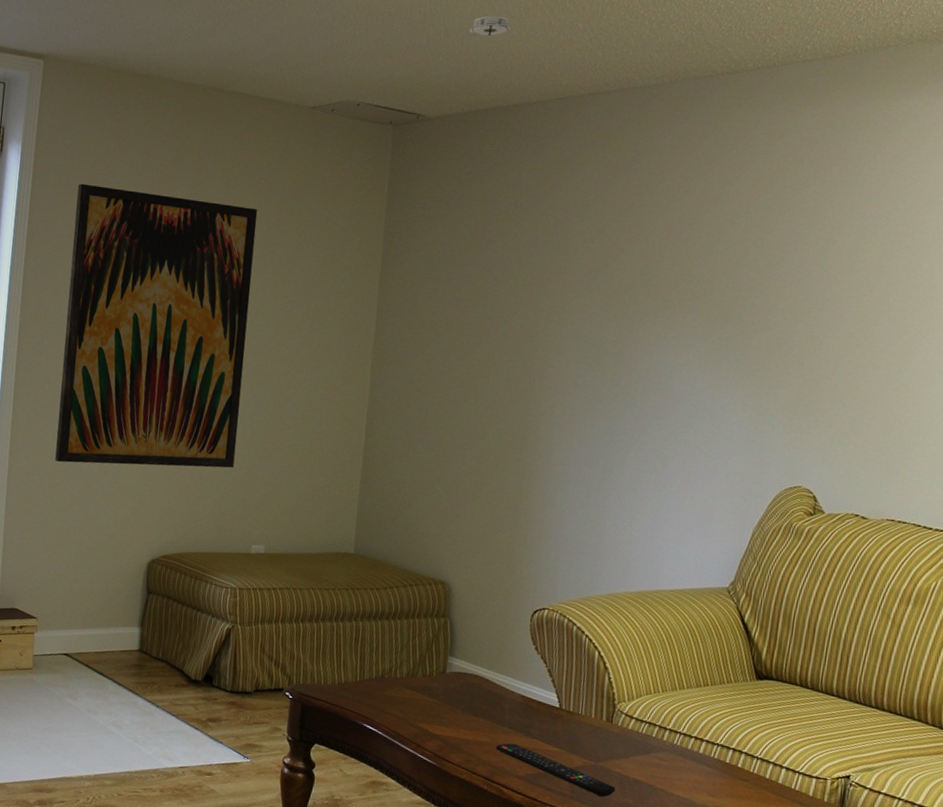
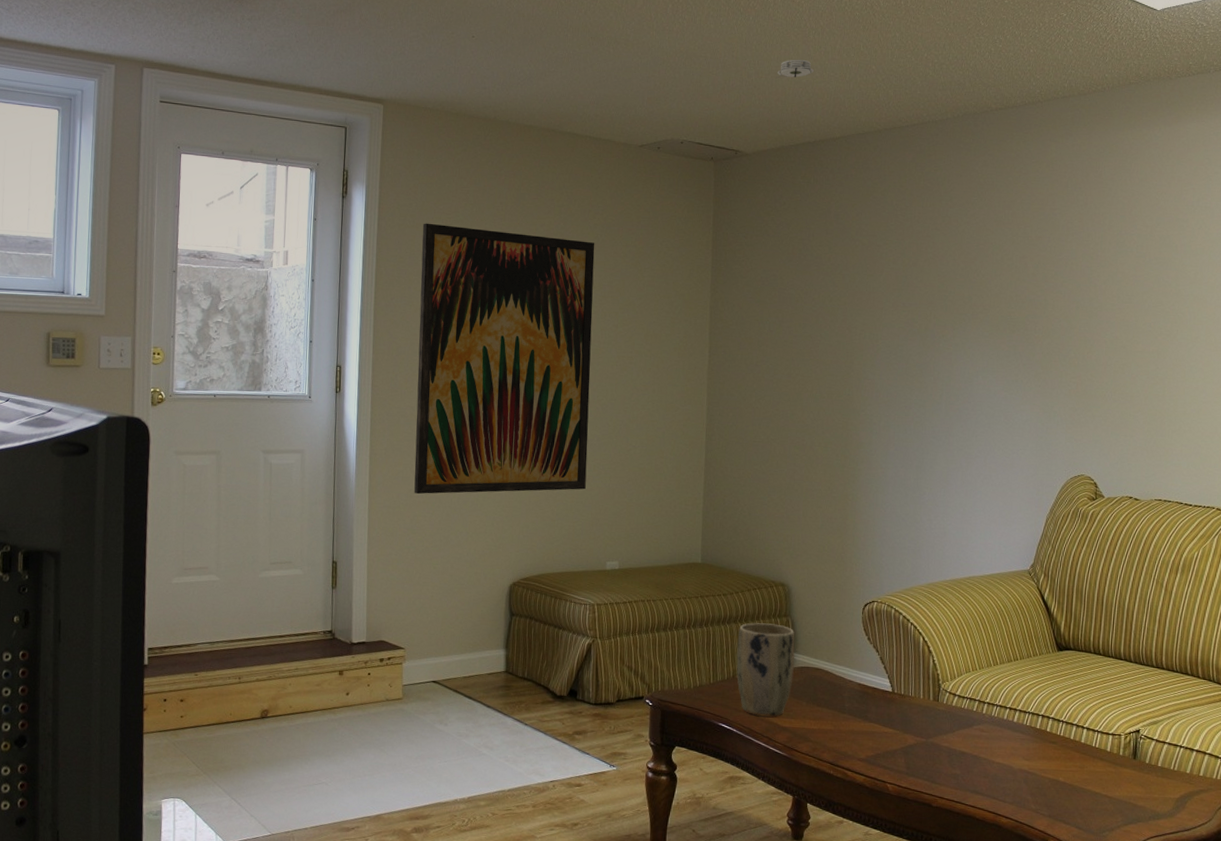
plant pot: none [386,621,453,723] -> present [736,623,795,717]
remote control: present [495,743,616,797] -> none [838,728,945,771]

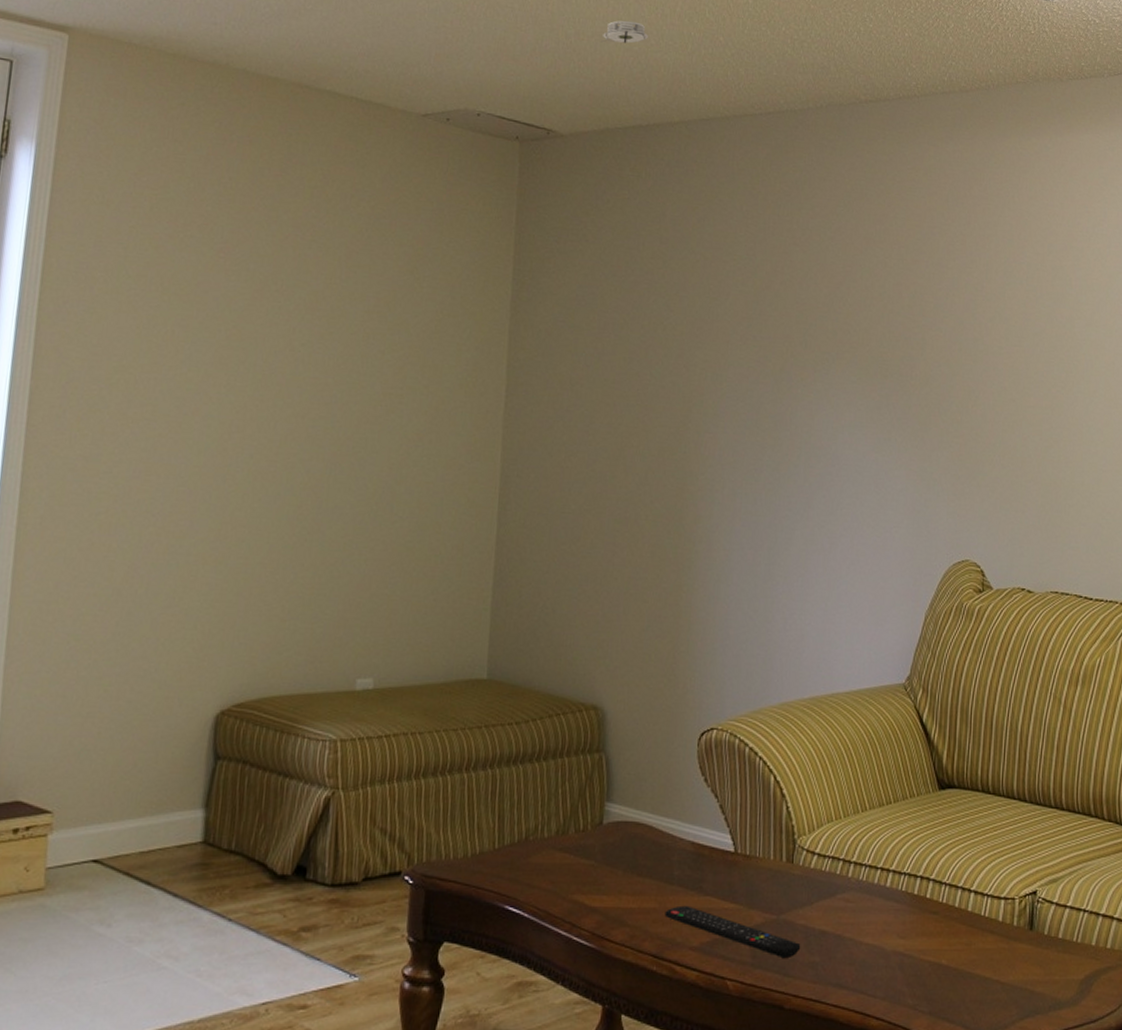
wall art: present [414,223,595,495] -> none [81,199,358,584]
plant pot: present [736,623,795,717] -> none [530,761,610,893]
remote control: none [838,728,945,771] -> present [664,905,801,959]

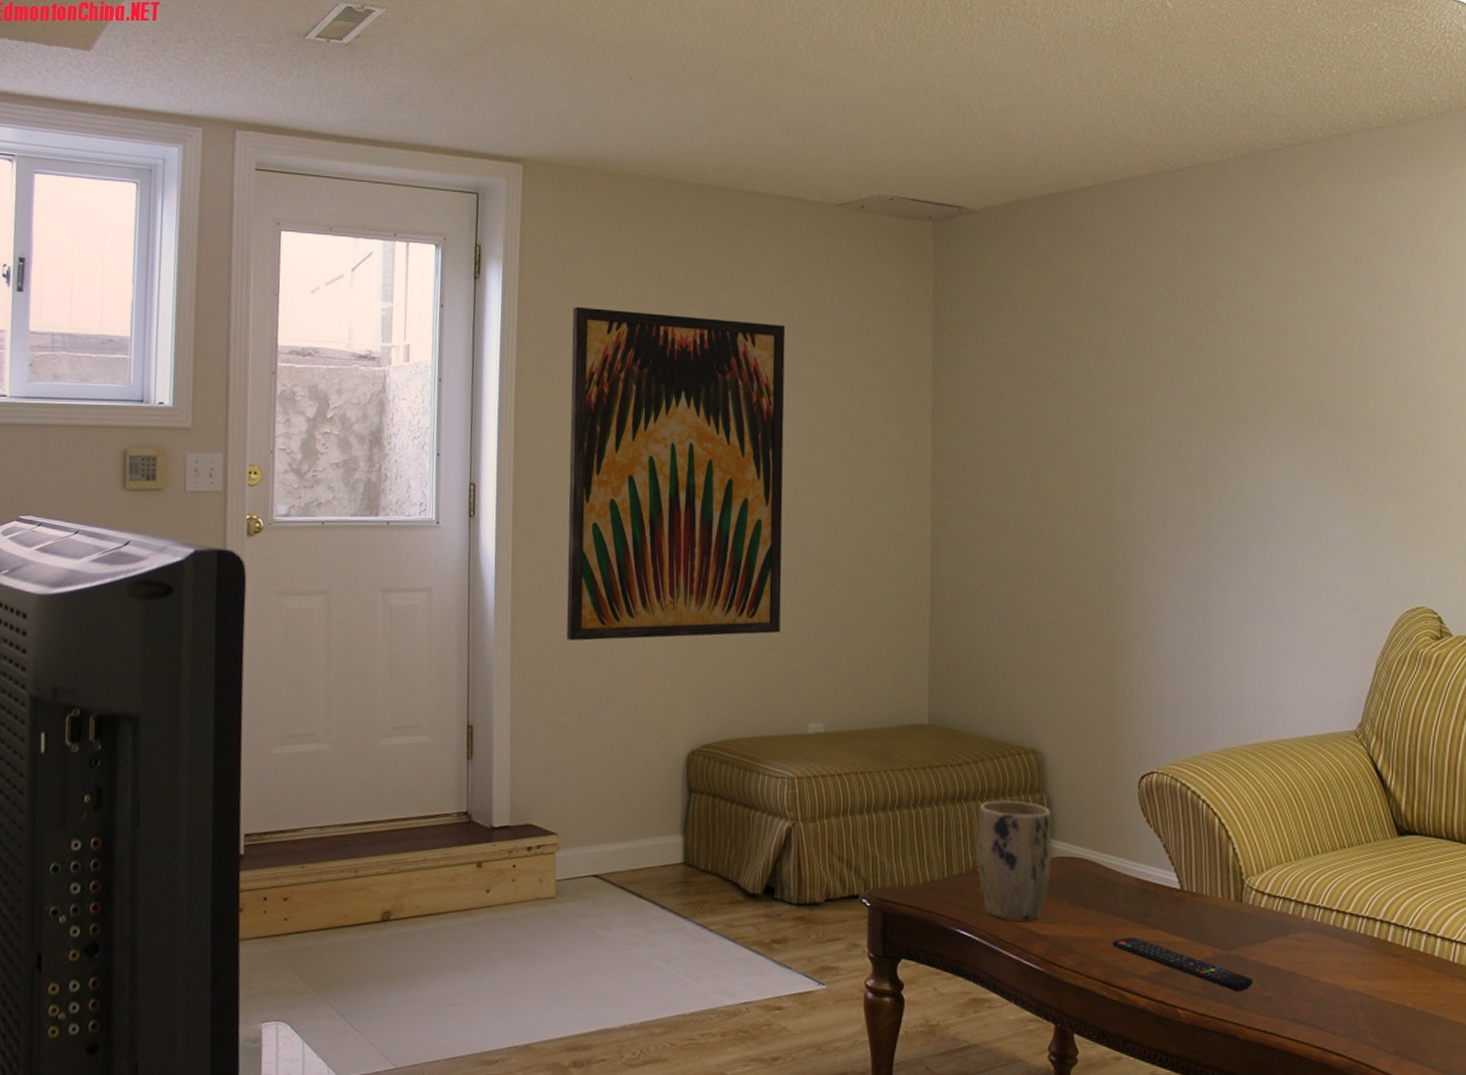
wall art: none [81,199,358,584] -> present [566,306,786,641]
plant pot: none [530,761,610,893] -> present [977,800,1052,921]
smoke detector: present [601,20,649,44] -> none [1008,92,1057,117]

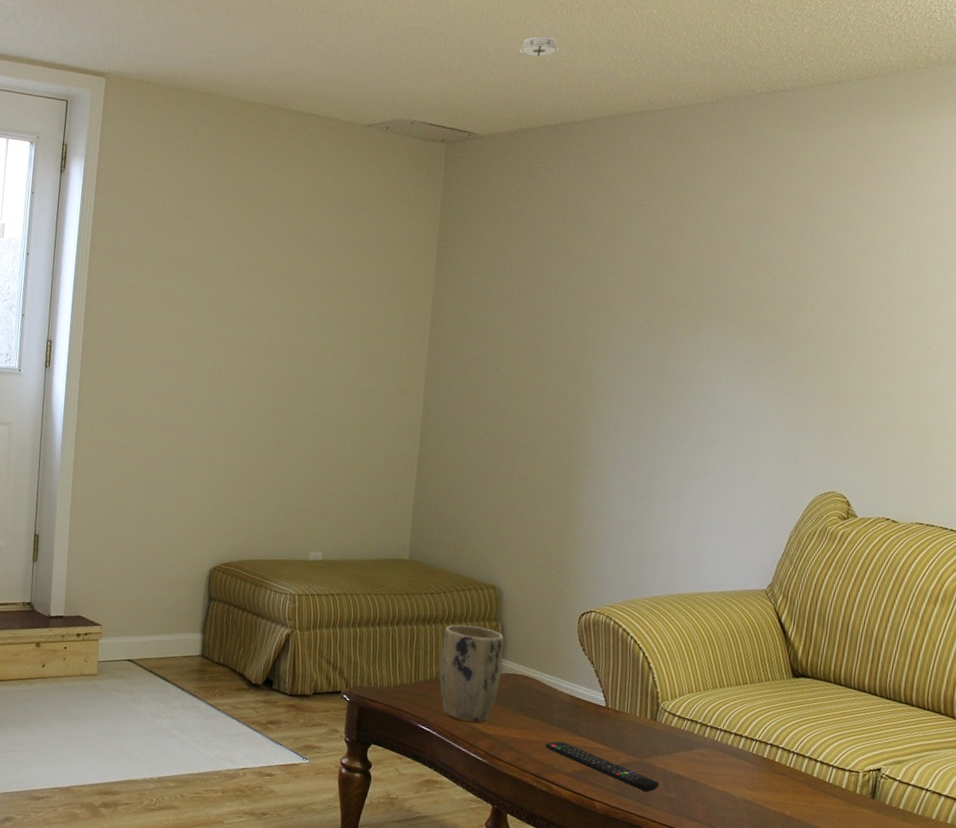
wall art: present [566,306,786,641] -> none [118,199,315,478]
smoke detector: none [1008,92,1057,117] -> present [517,36,560,57]

